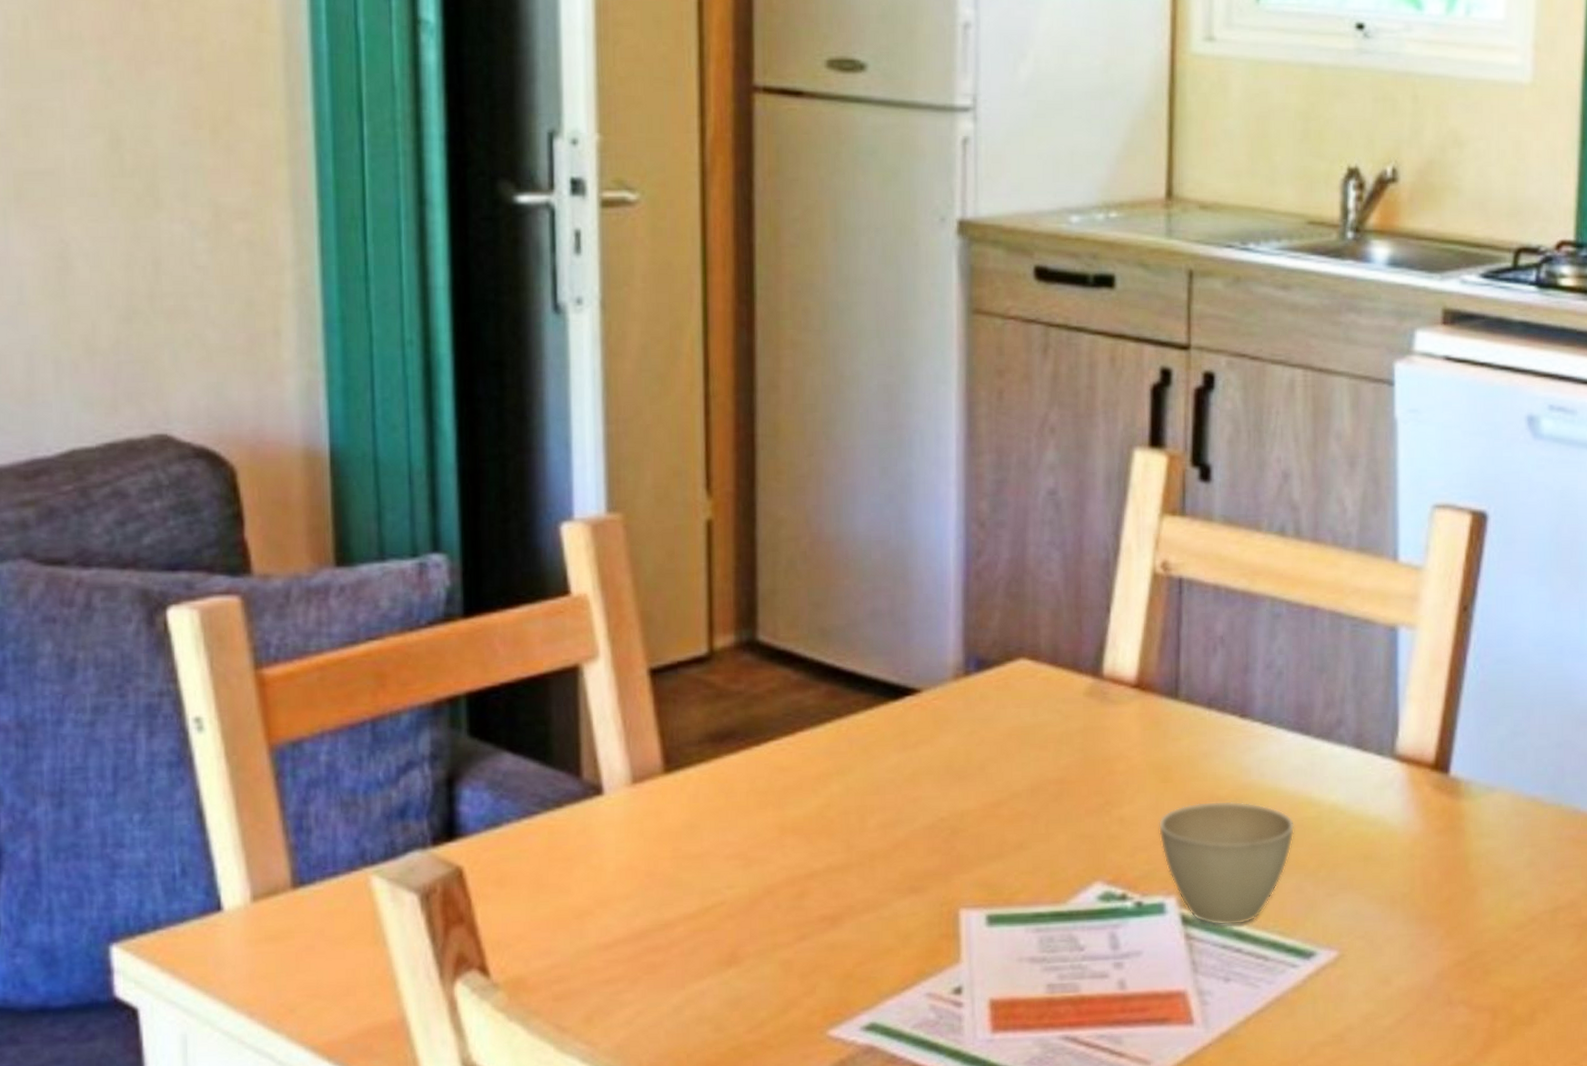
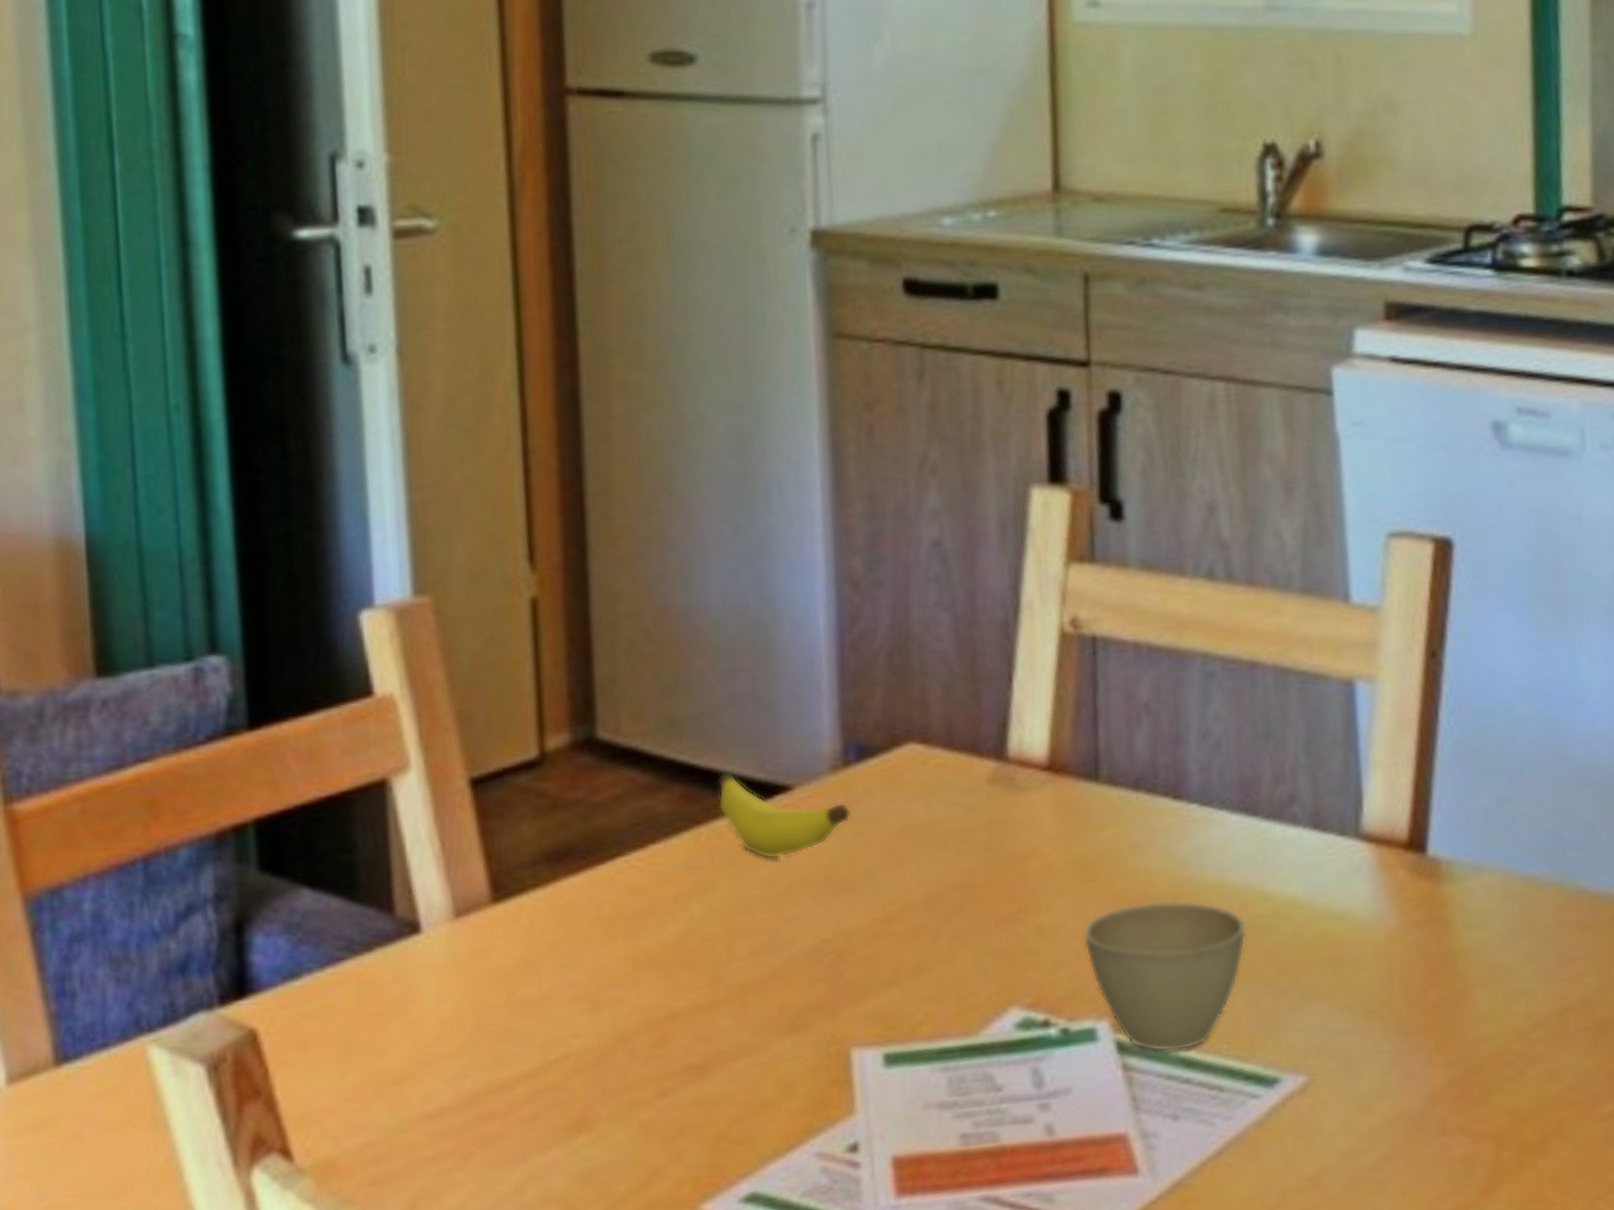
banana: none [857,674,969,749] -> present [716,771,851,859]

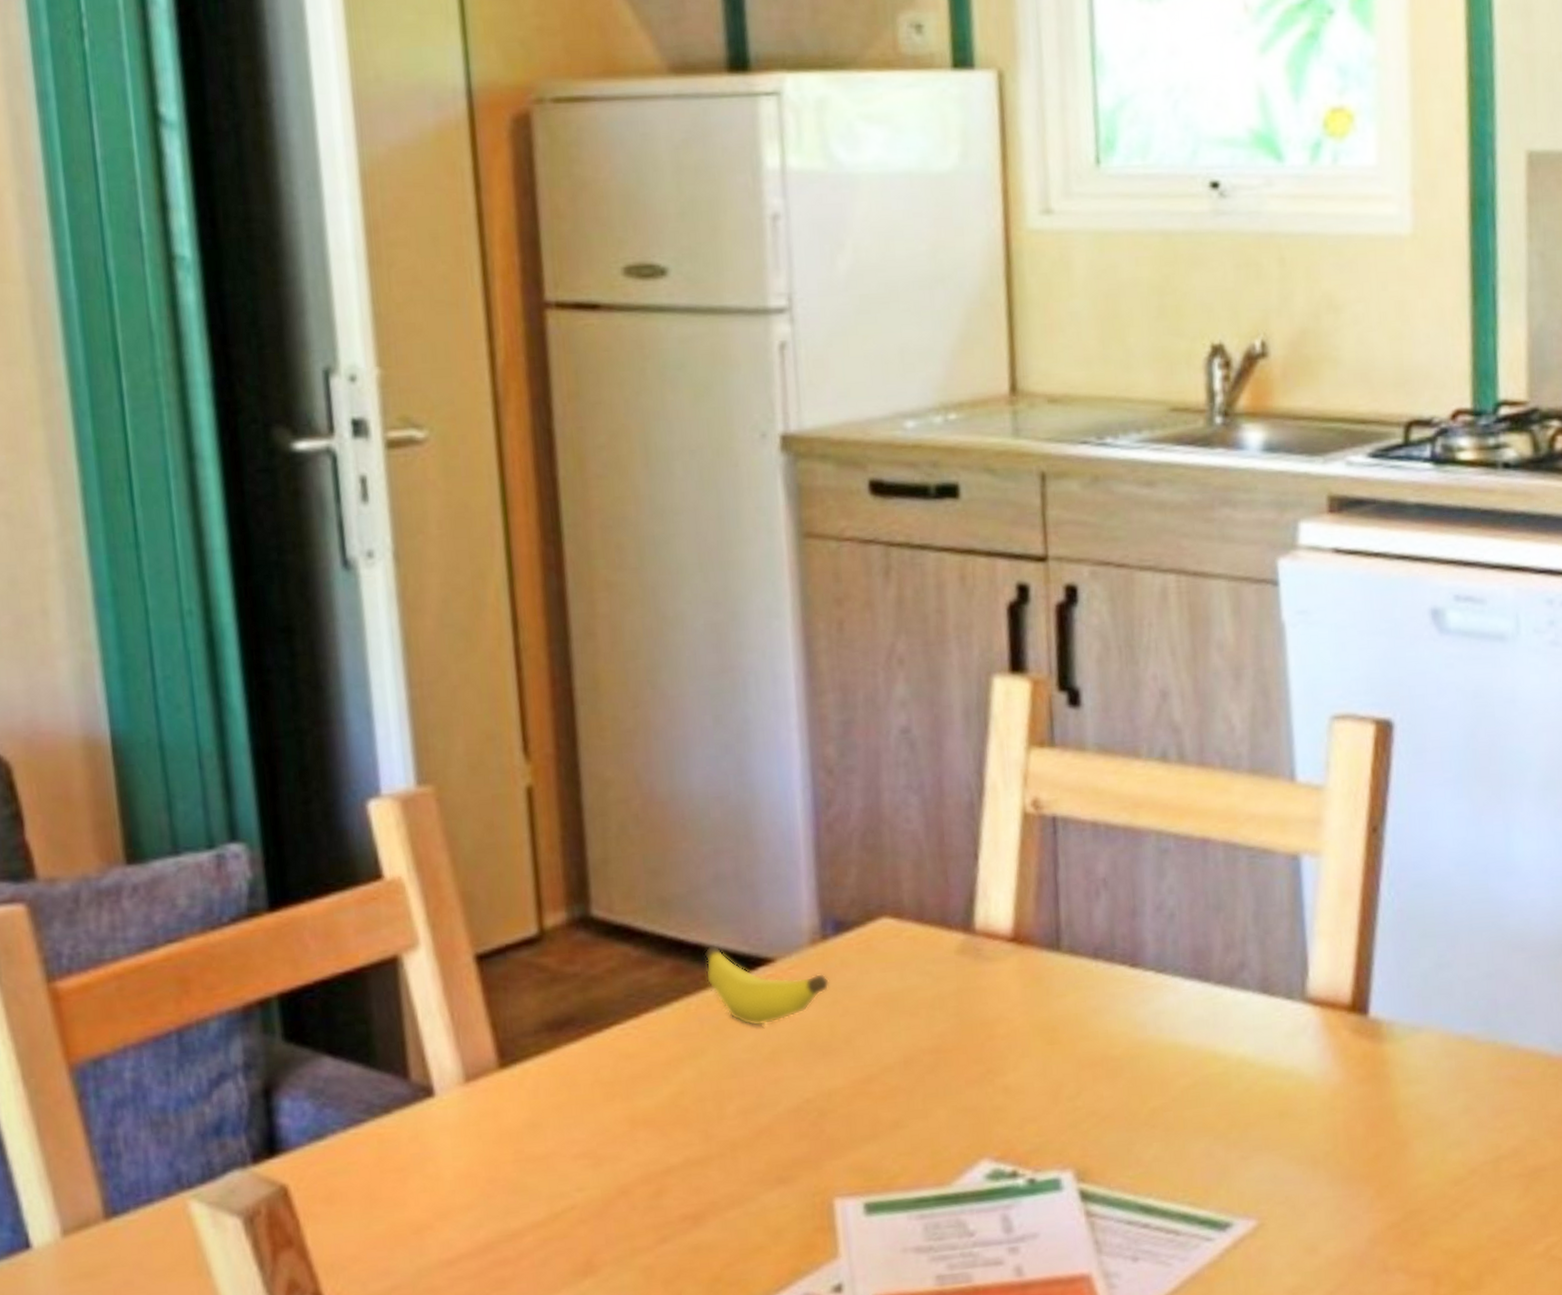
cup: present [1082,900,1247,1053] -> none [1047,1060,1200,1200]

